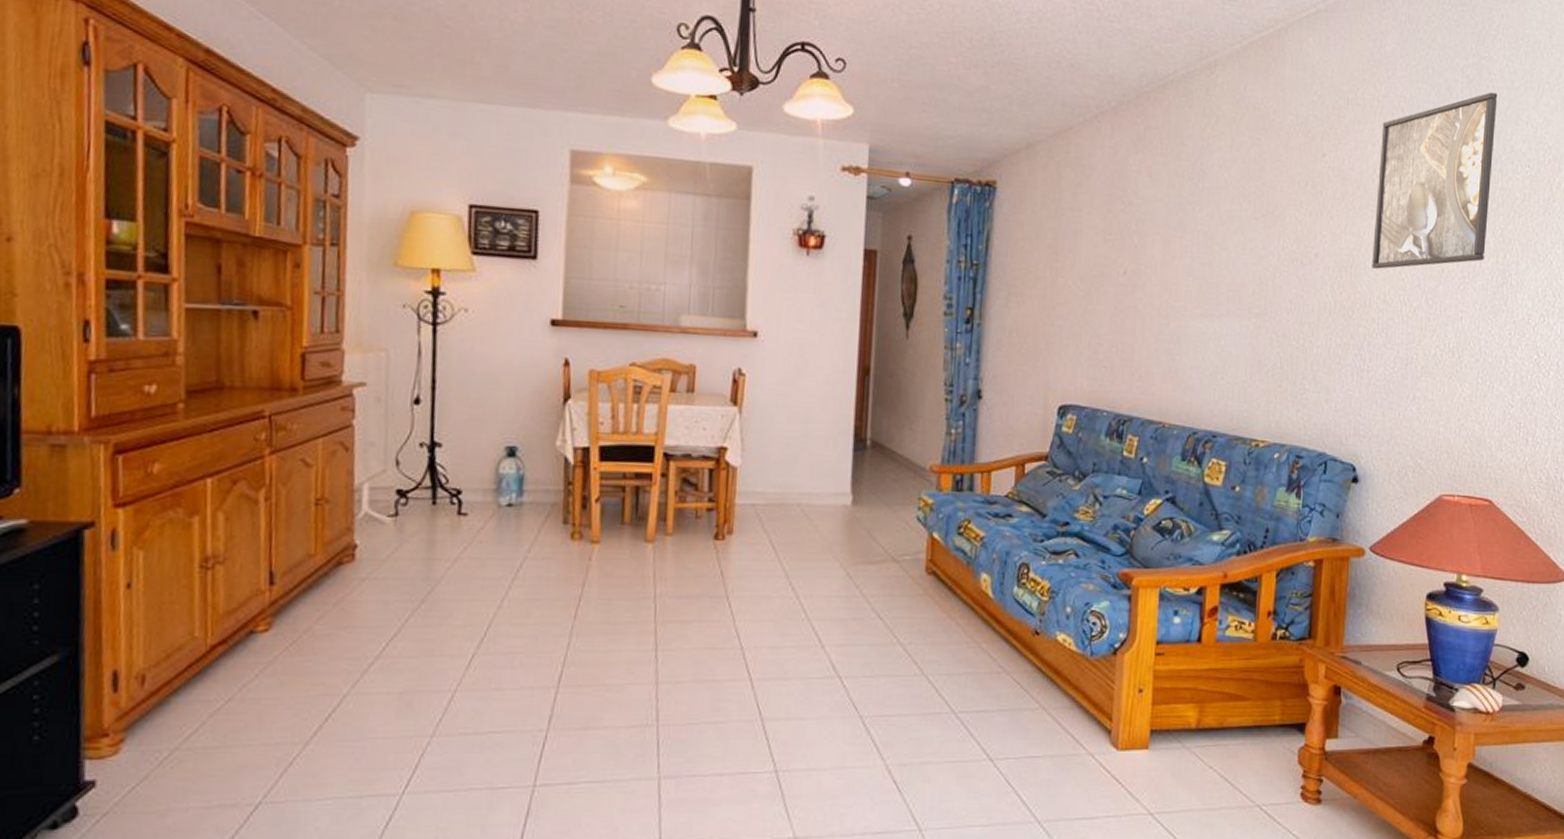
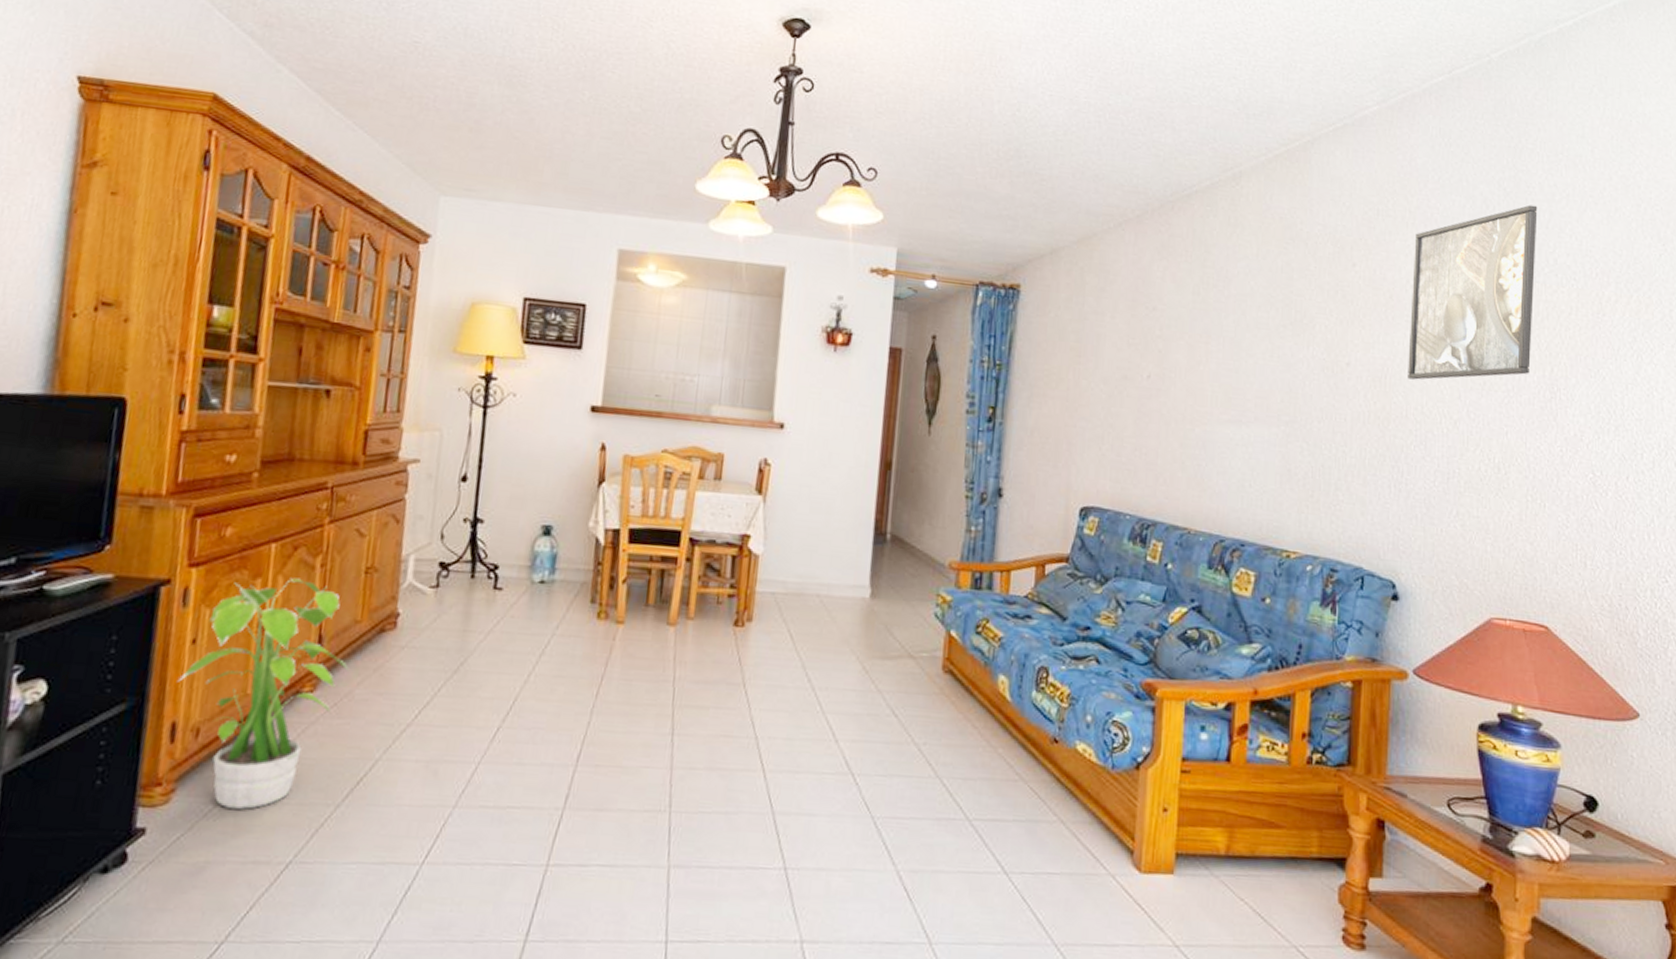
potted plant: none [113,513,306,754] -> present [176,577,349,810]

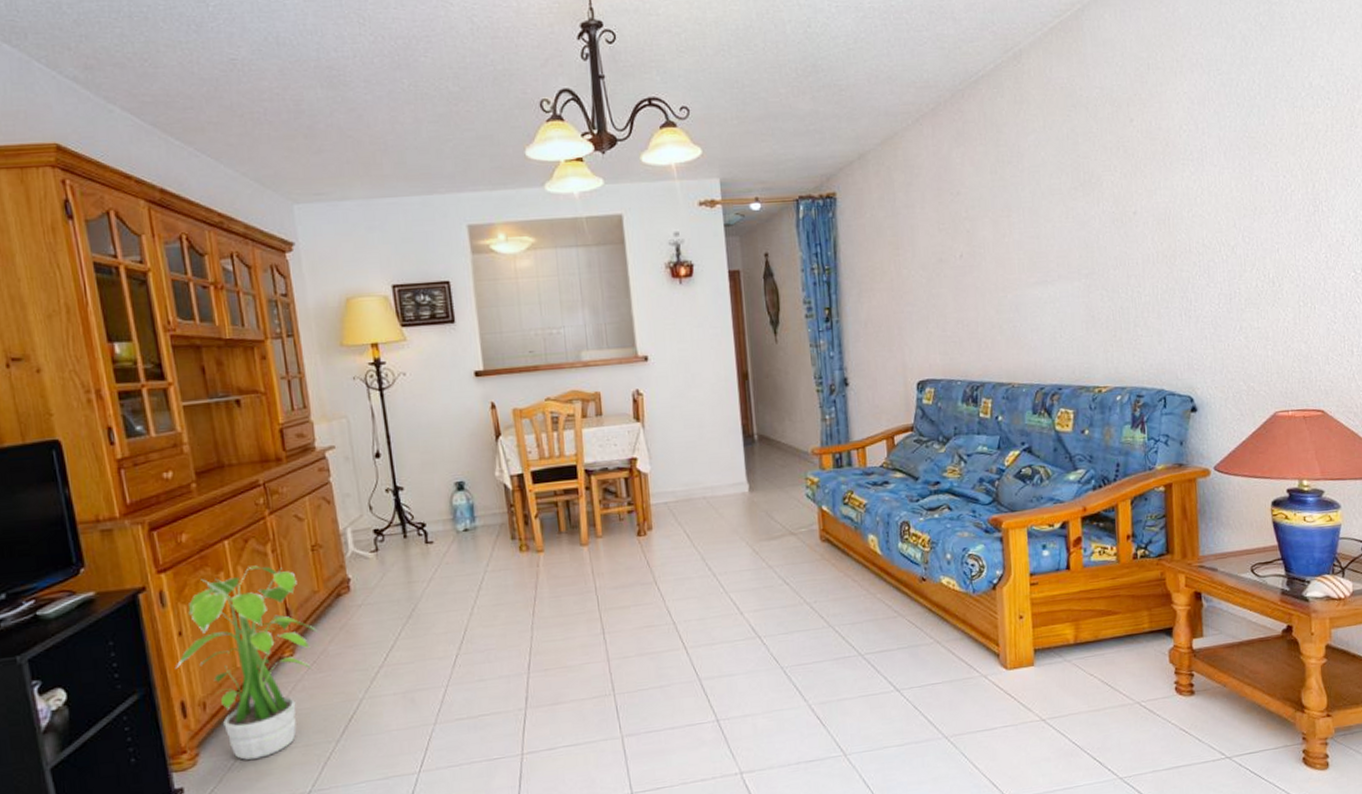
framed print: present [1408,204,1538,380] -> none [1183,34,1295,217]

